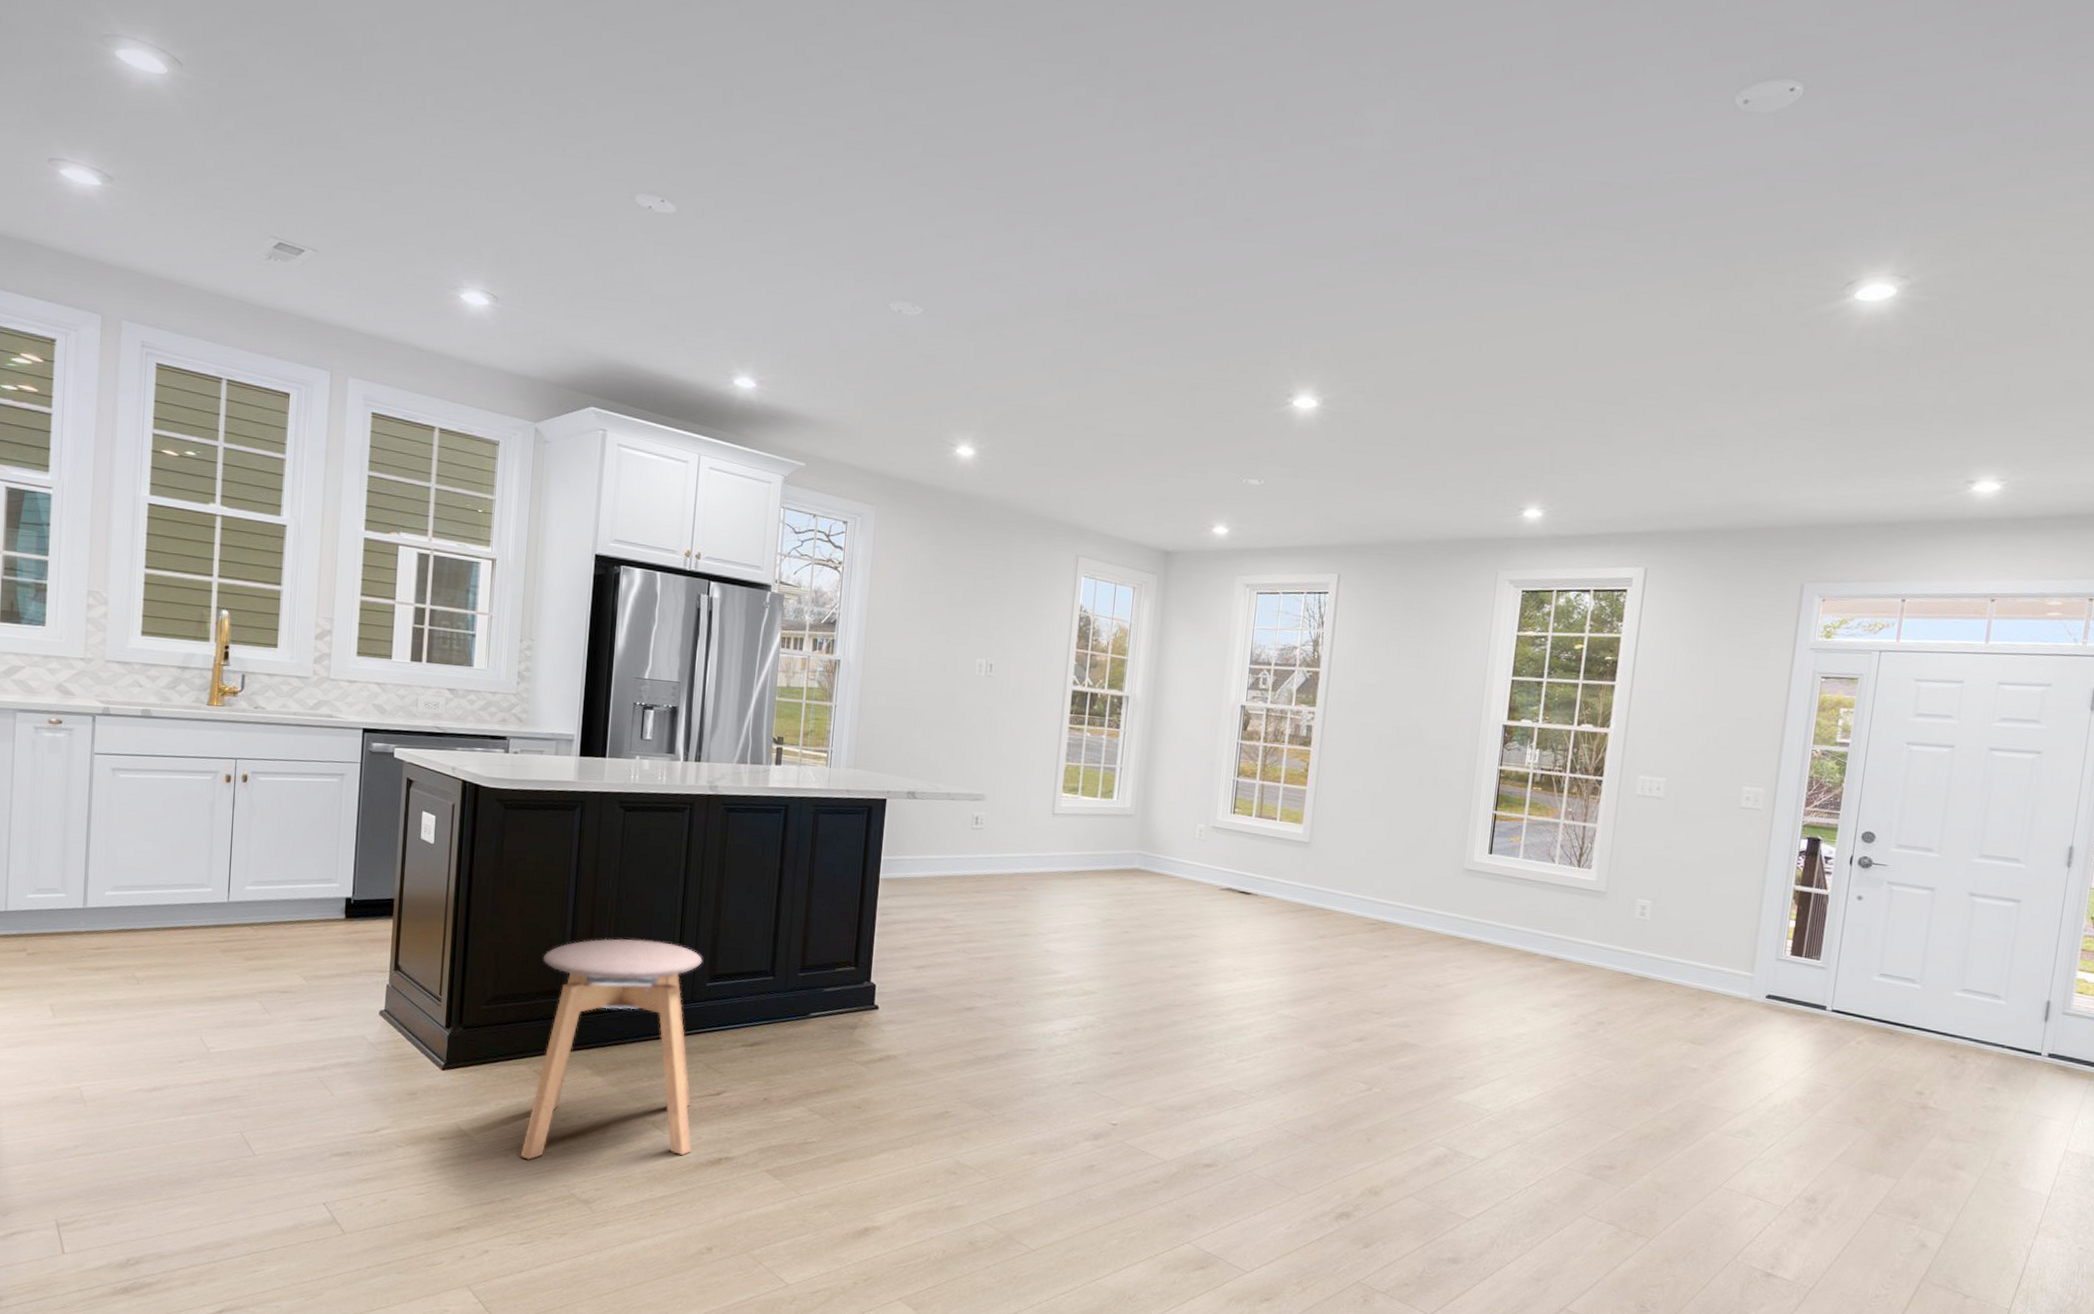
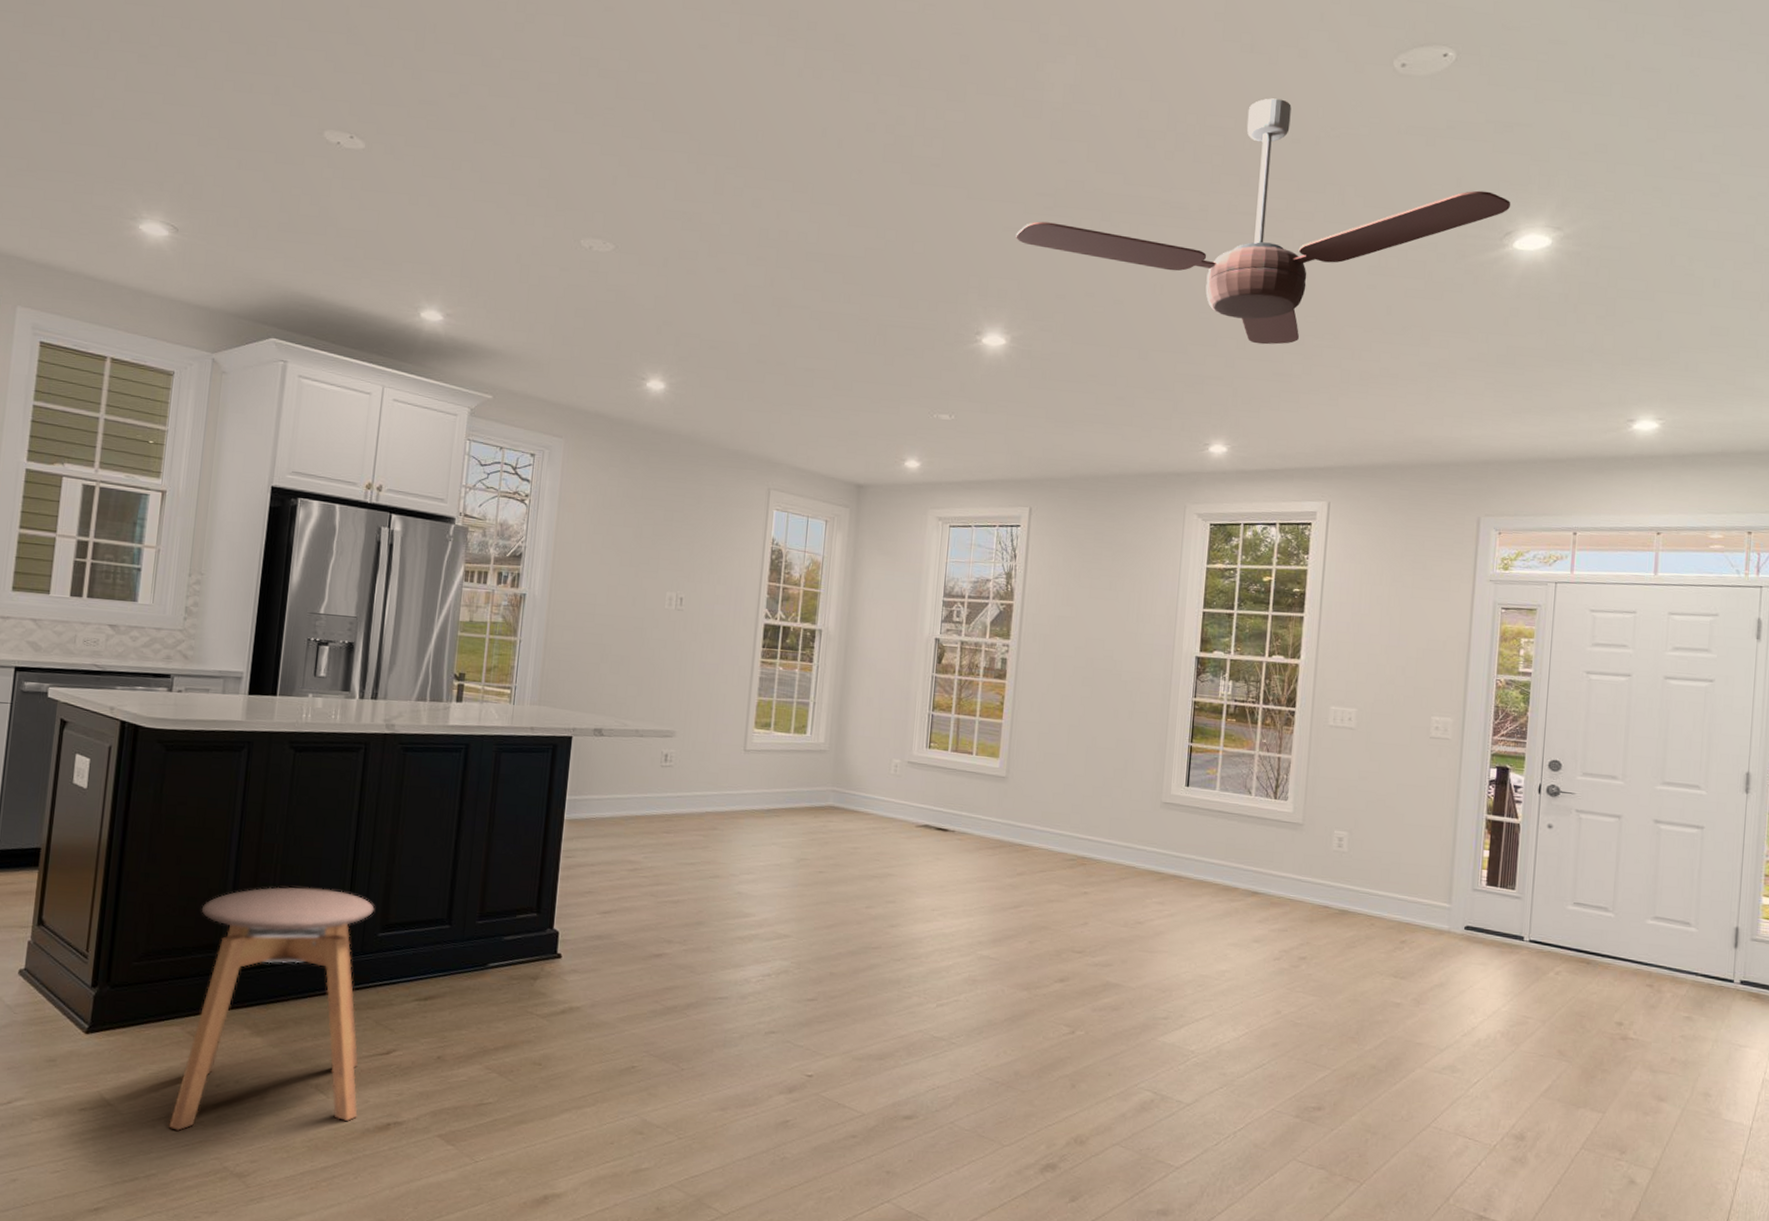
ceiling fan: none [1330,141,1855,405] -> present [1016,98,1511,345]

